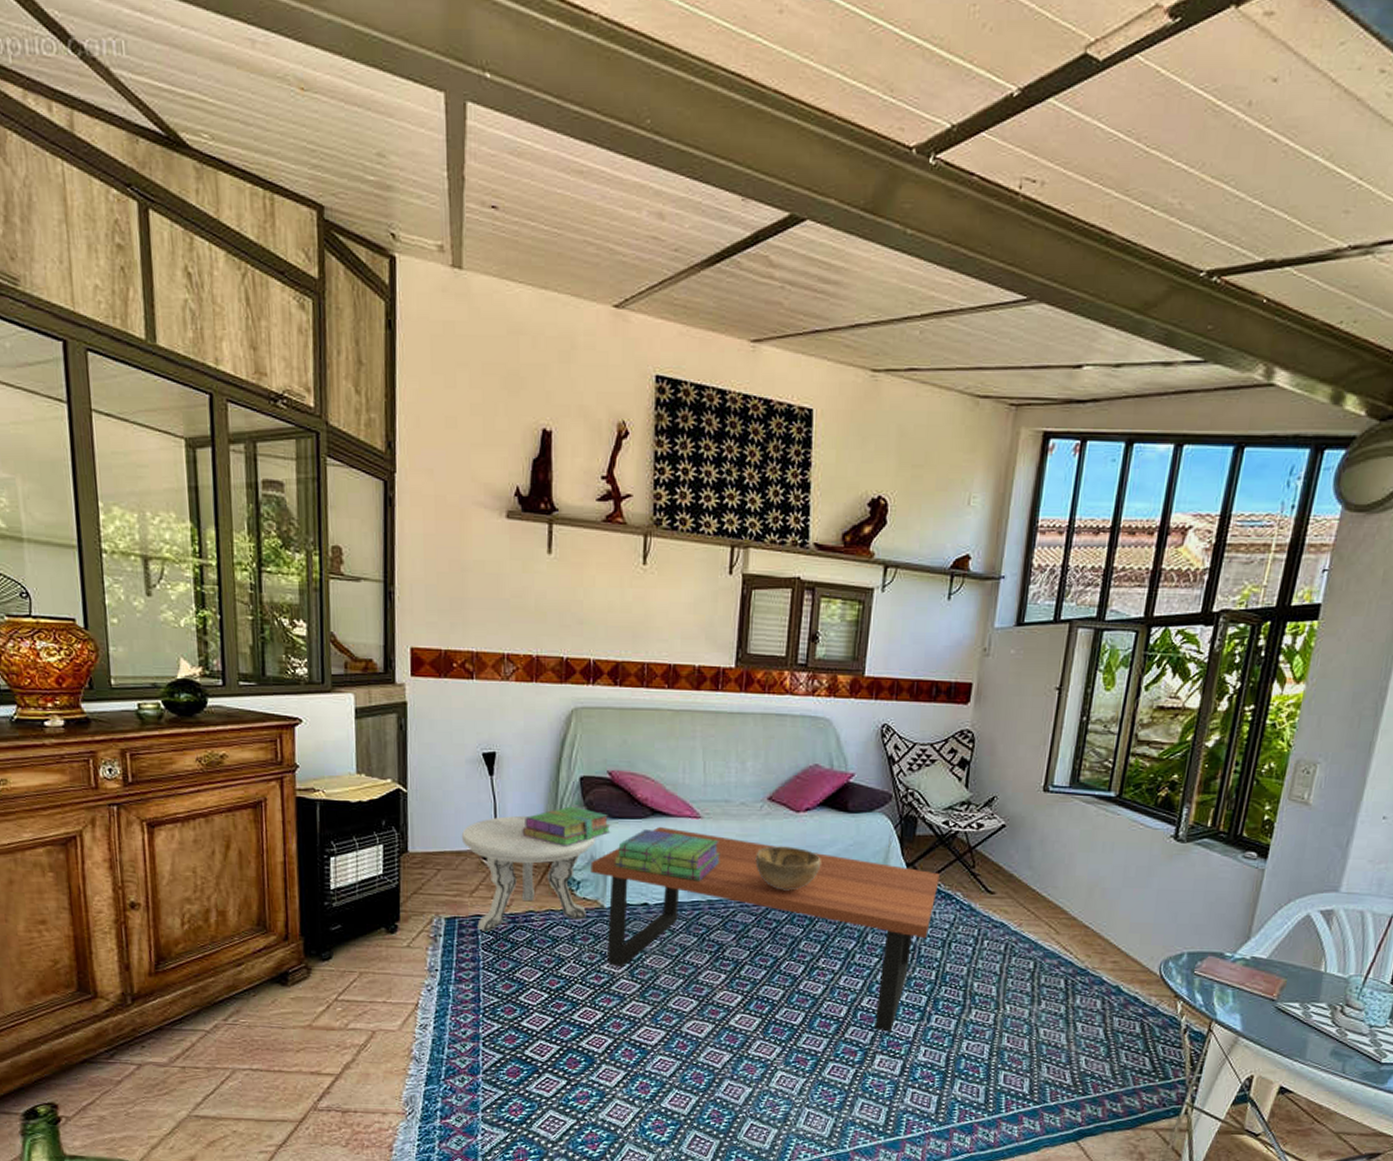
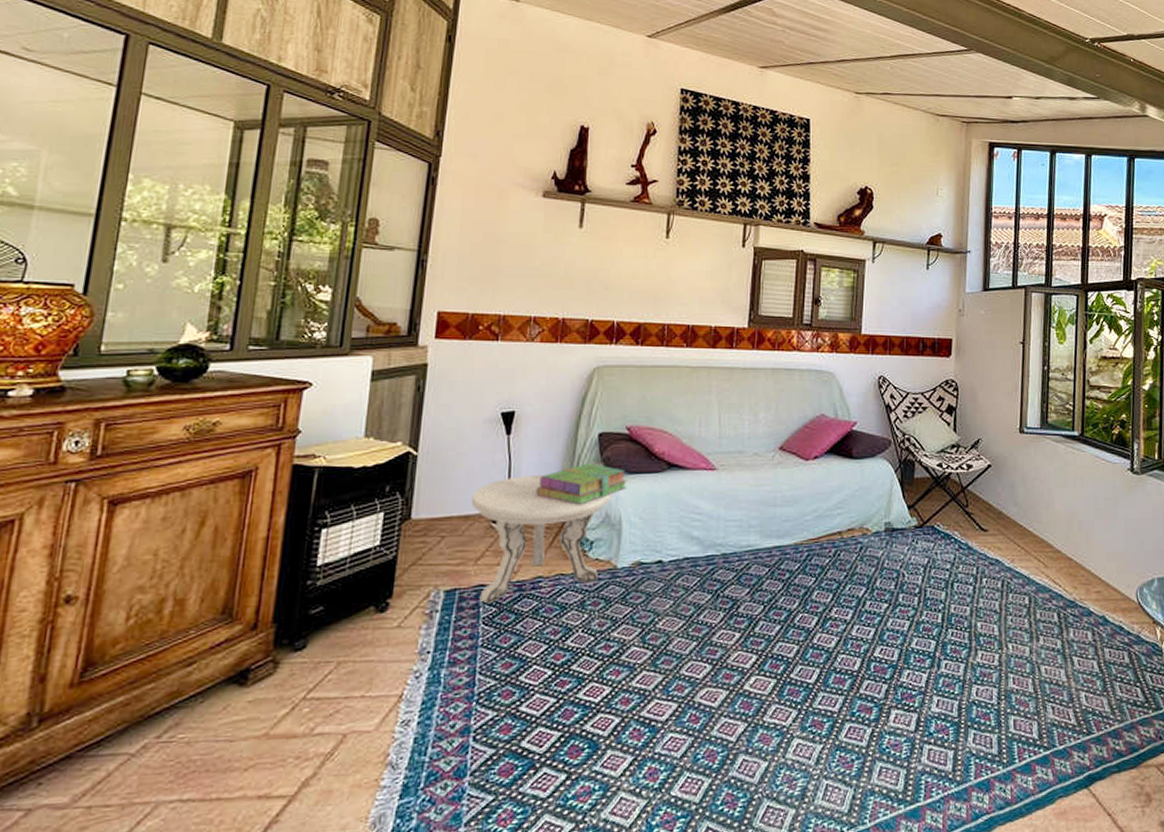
coffee table: present [590,827,940,1032] -> none [605,481,938,683]
stack of books: present [615,828,720,881] -> none [630,482,735,534]
decorative bowl: present [755,846,821,891] -> none [768,494,830,539]

